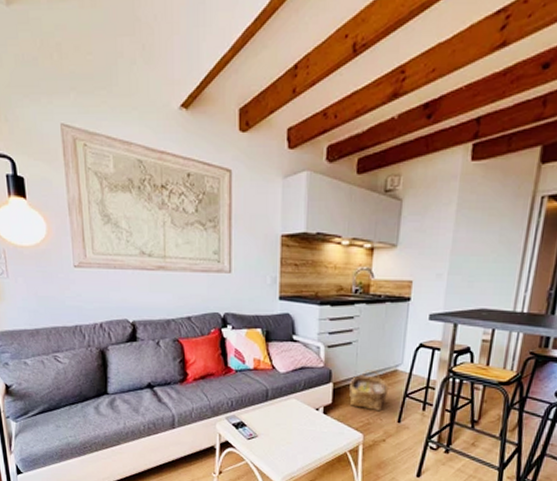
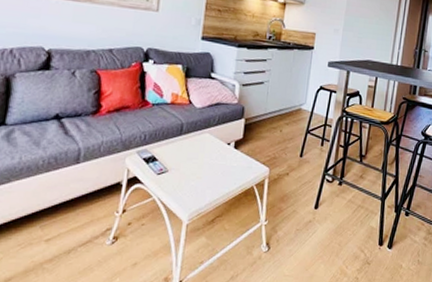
woven basket: present [349,369,389,411] -> none [259,107,294,146]

